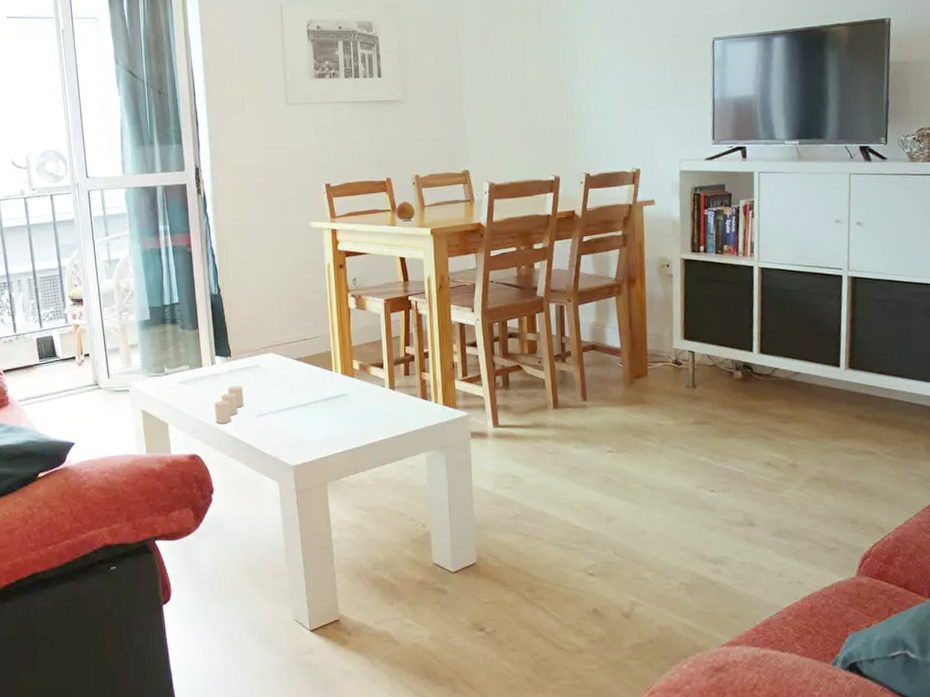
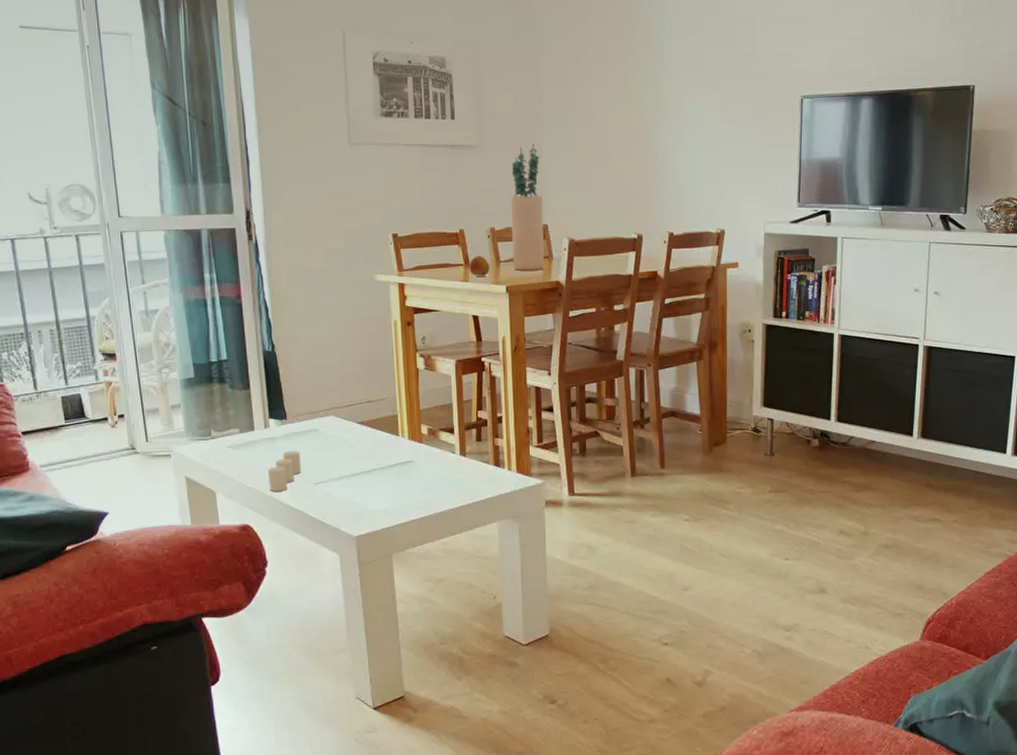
vase: none [433,96,466,214] -> present [510,144,544,271]

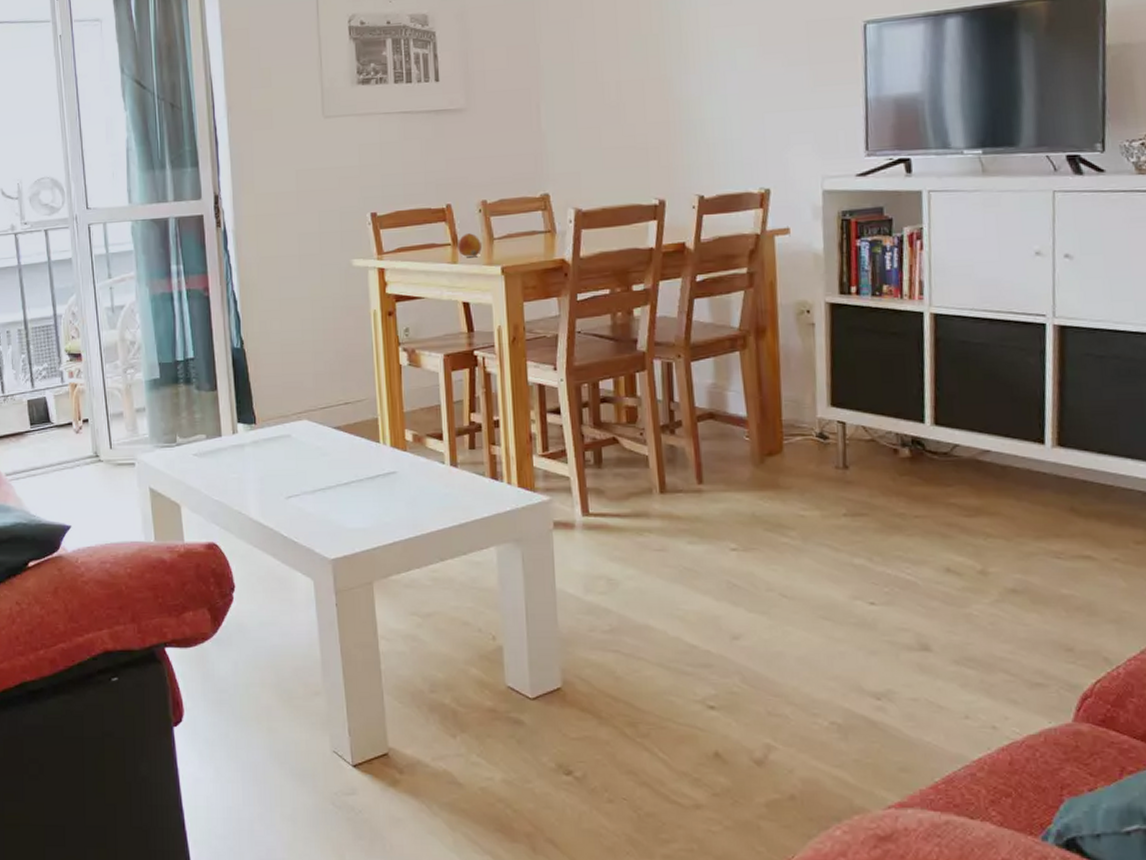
candle: present [267,451,302,491] -> none [235,460,272,506]
vase: present [510,144,544,271] -> none [504,102,546,249]

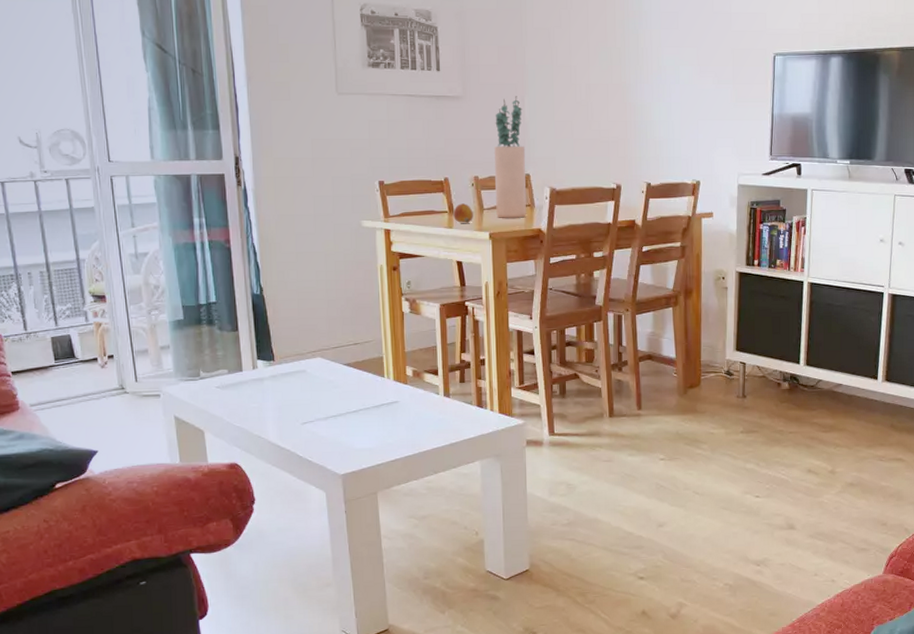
vase: none [504,102,546,249] -> present [493,96,526,218]

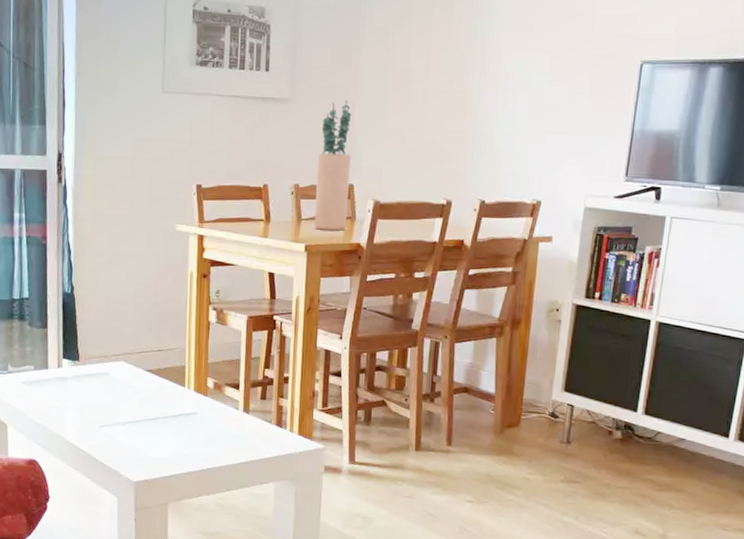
fruit: present [453,203,473,223] -> none [269,212,290,233]

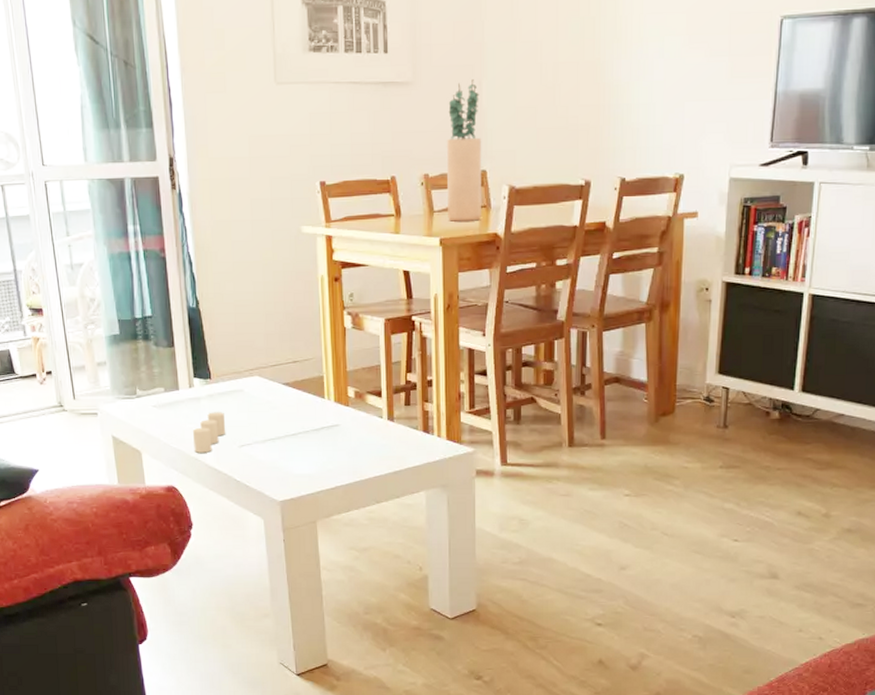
candle: none [57,392,89,430] -> present [192,412,226,453]

